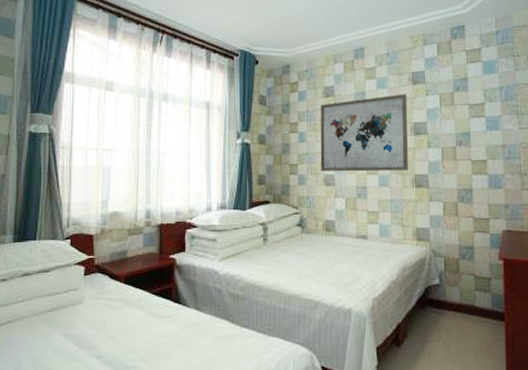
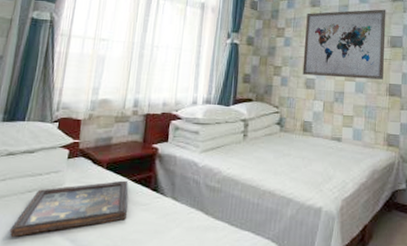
decorative tray: none [34,294,152,357] -> present [9,180,129,237]

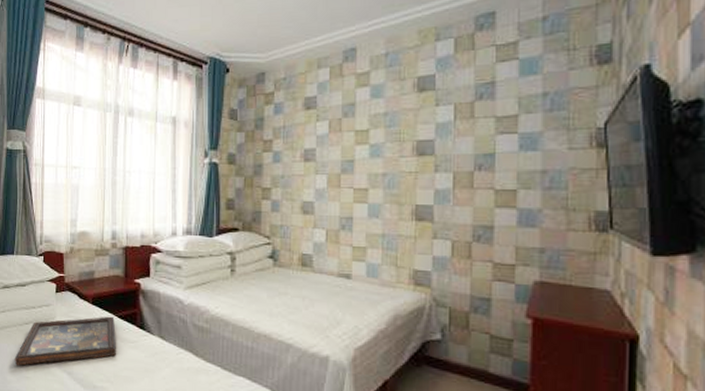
wall art: present [302,9,386,80] -> none [297,104,410,200]

